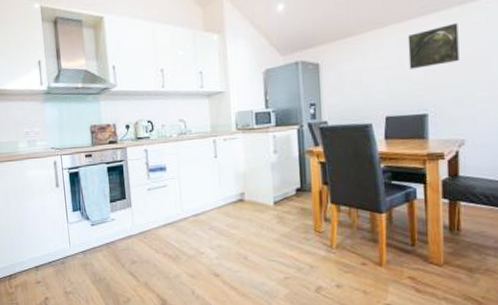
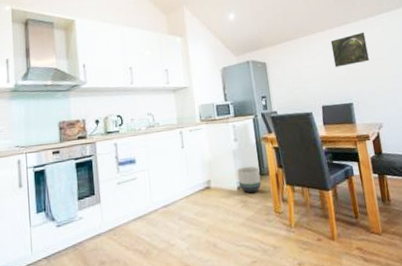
planter: none [274,181,302,209] -> present [236,166,262,193]

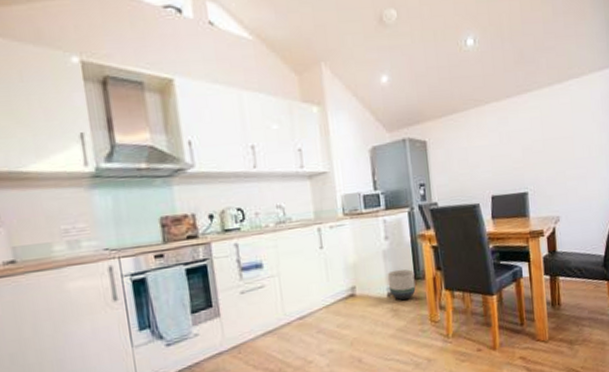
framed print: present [330,32,369,67] -> none [506,103,551,148]

